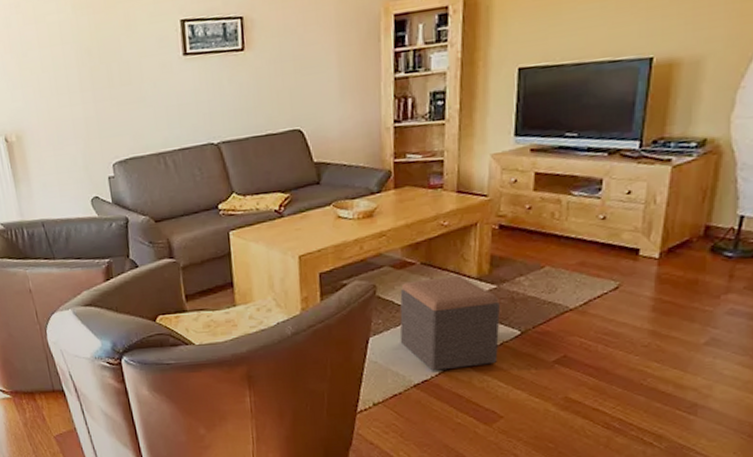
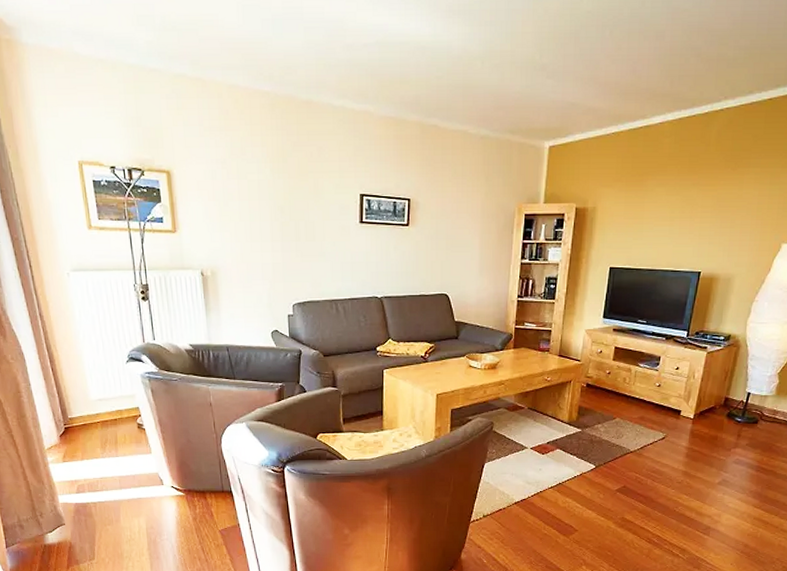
footstool: present [400,275,500,371] -> none [507,420,582,492]

